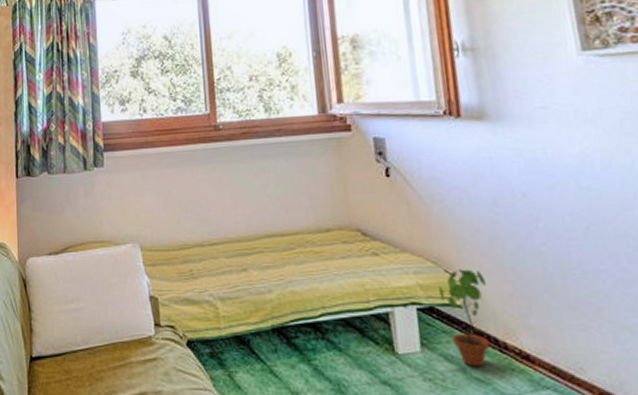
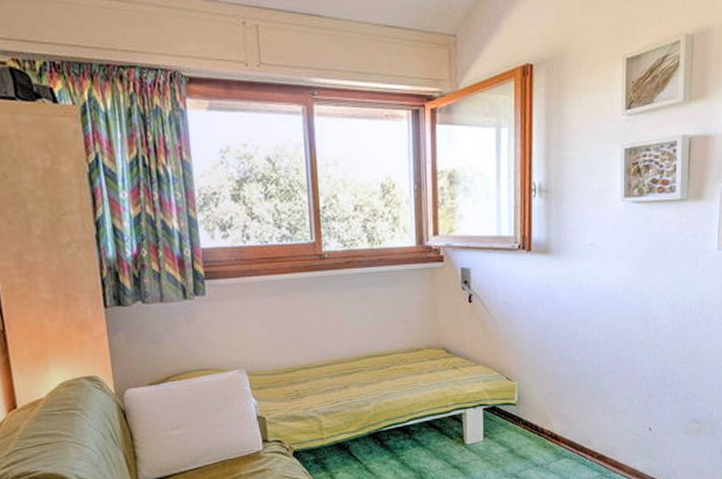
potted plant: present [439,269,490,367] -> none [501,375,535,448]

